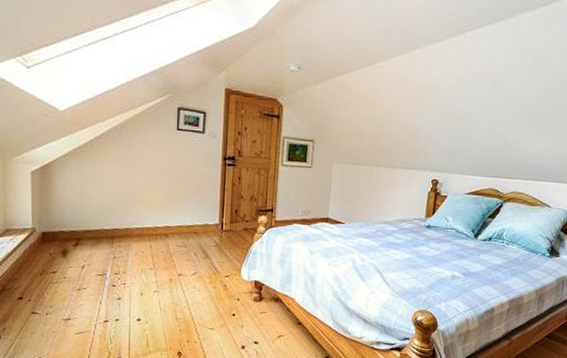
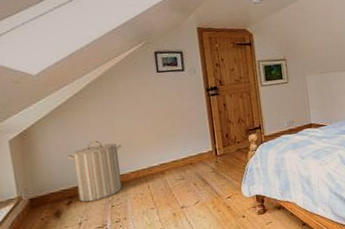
laundry hamper: none [81,188,131,249] -> present [68,140,123,203]

